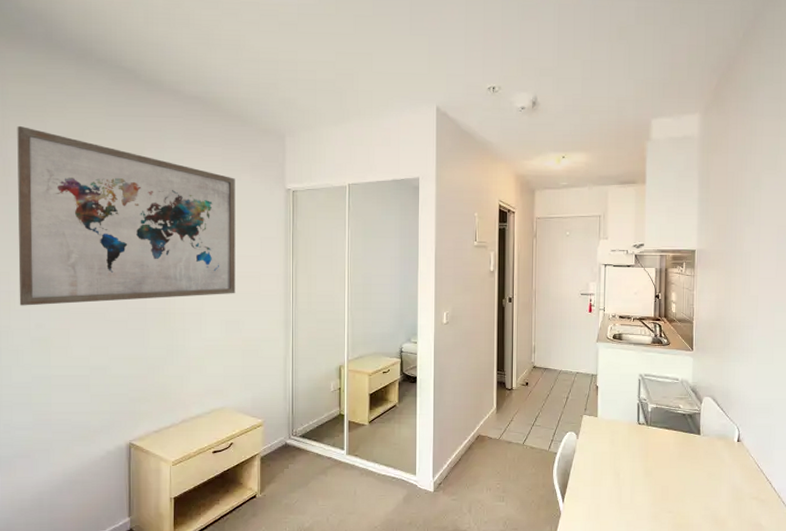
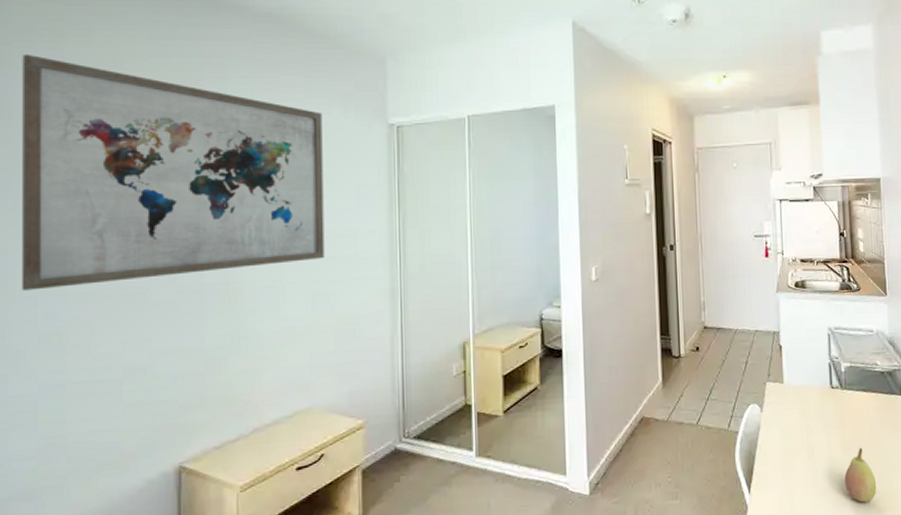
fruit: none [644,474,672,519] -> present [844,447,877,503]

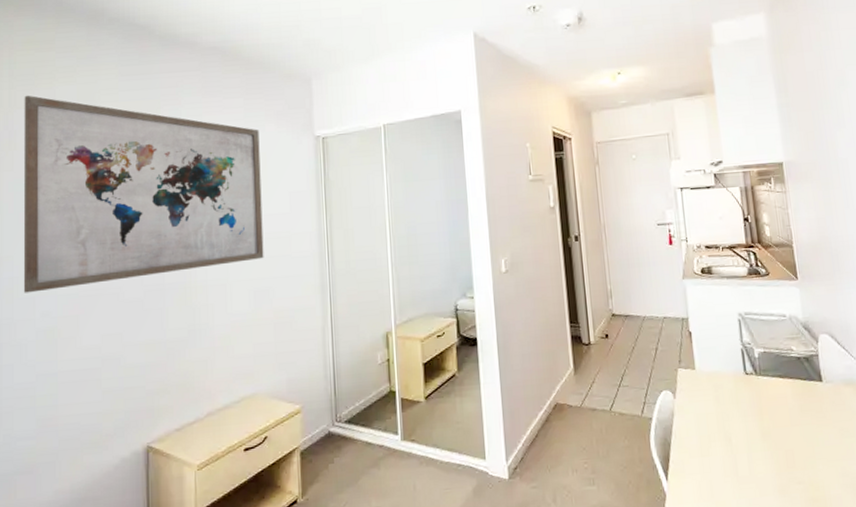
fruit: present [844,447,877,503] -> none [765,435,801,493]

